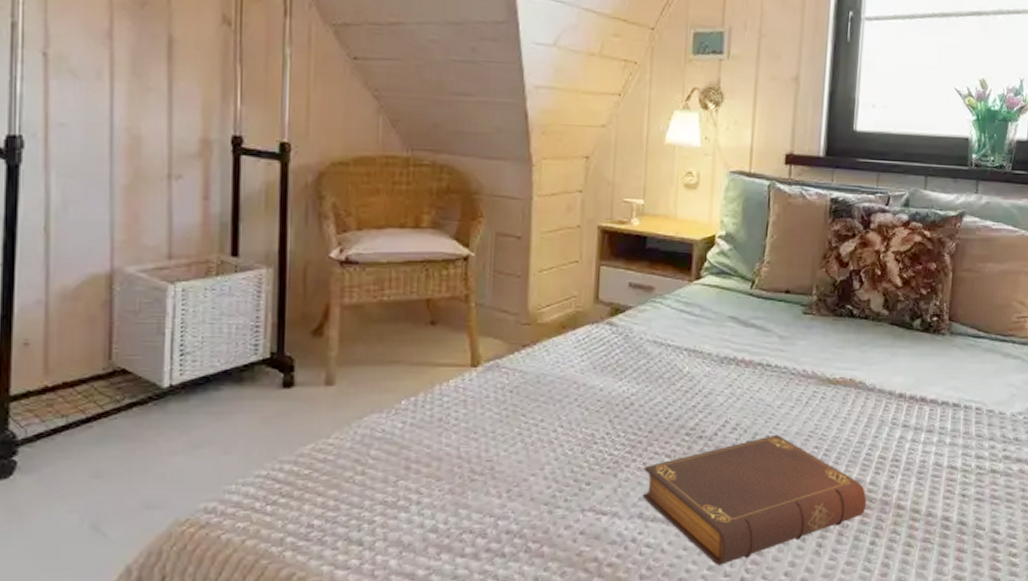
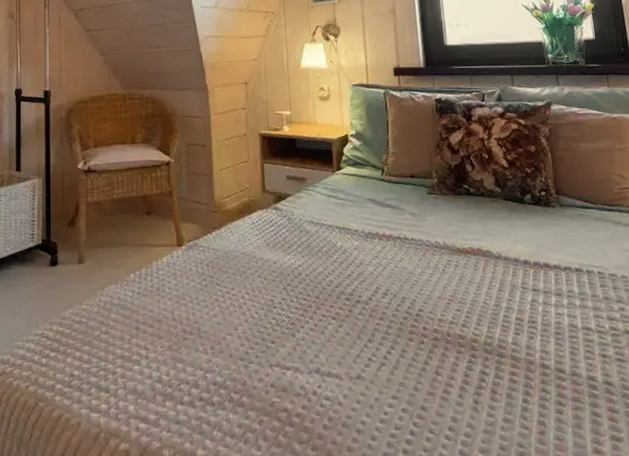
book: present [642,434,867,565] -> none [315,298,513,418]

